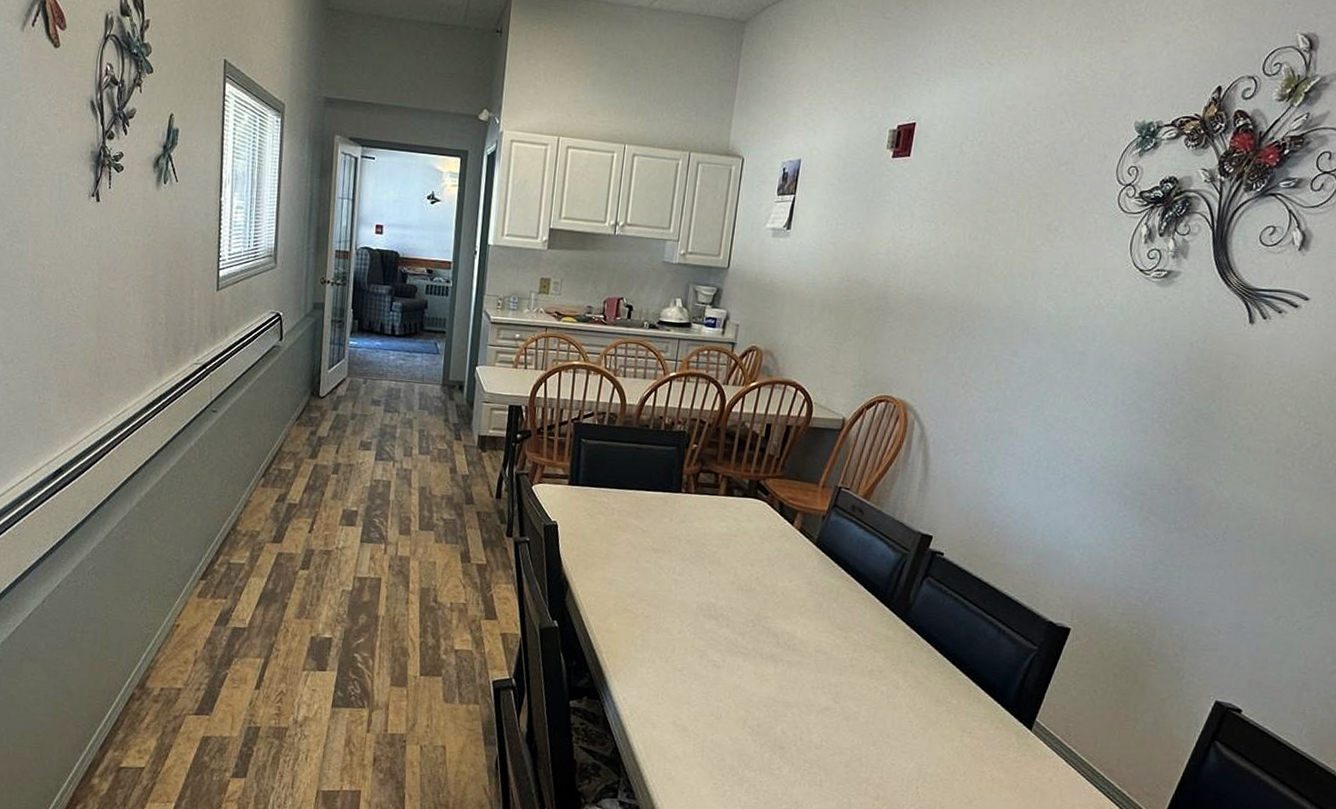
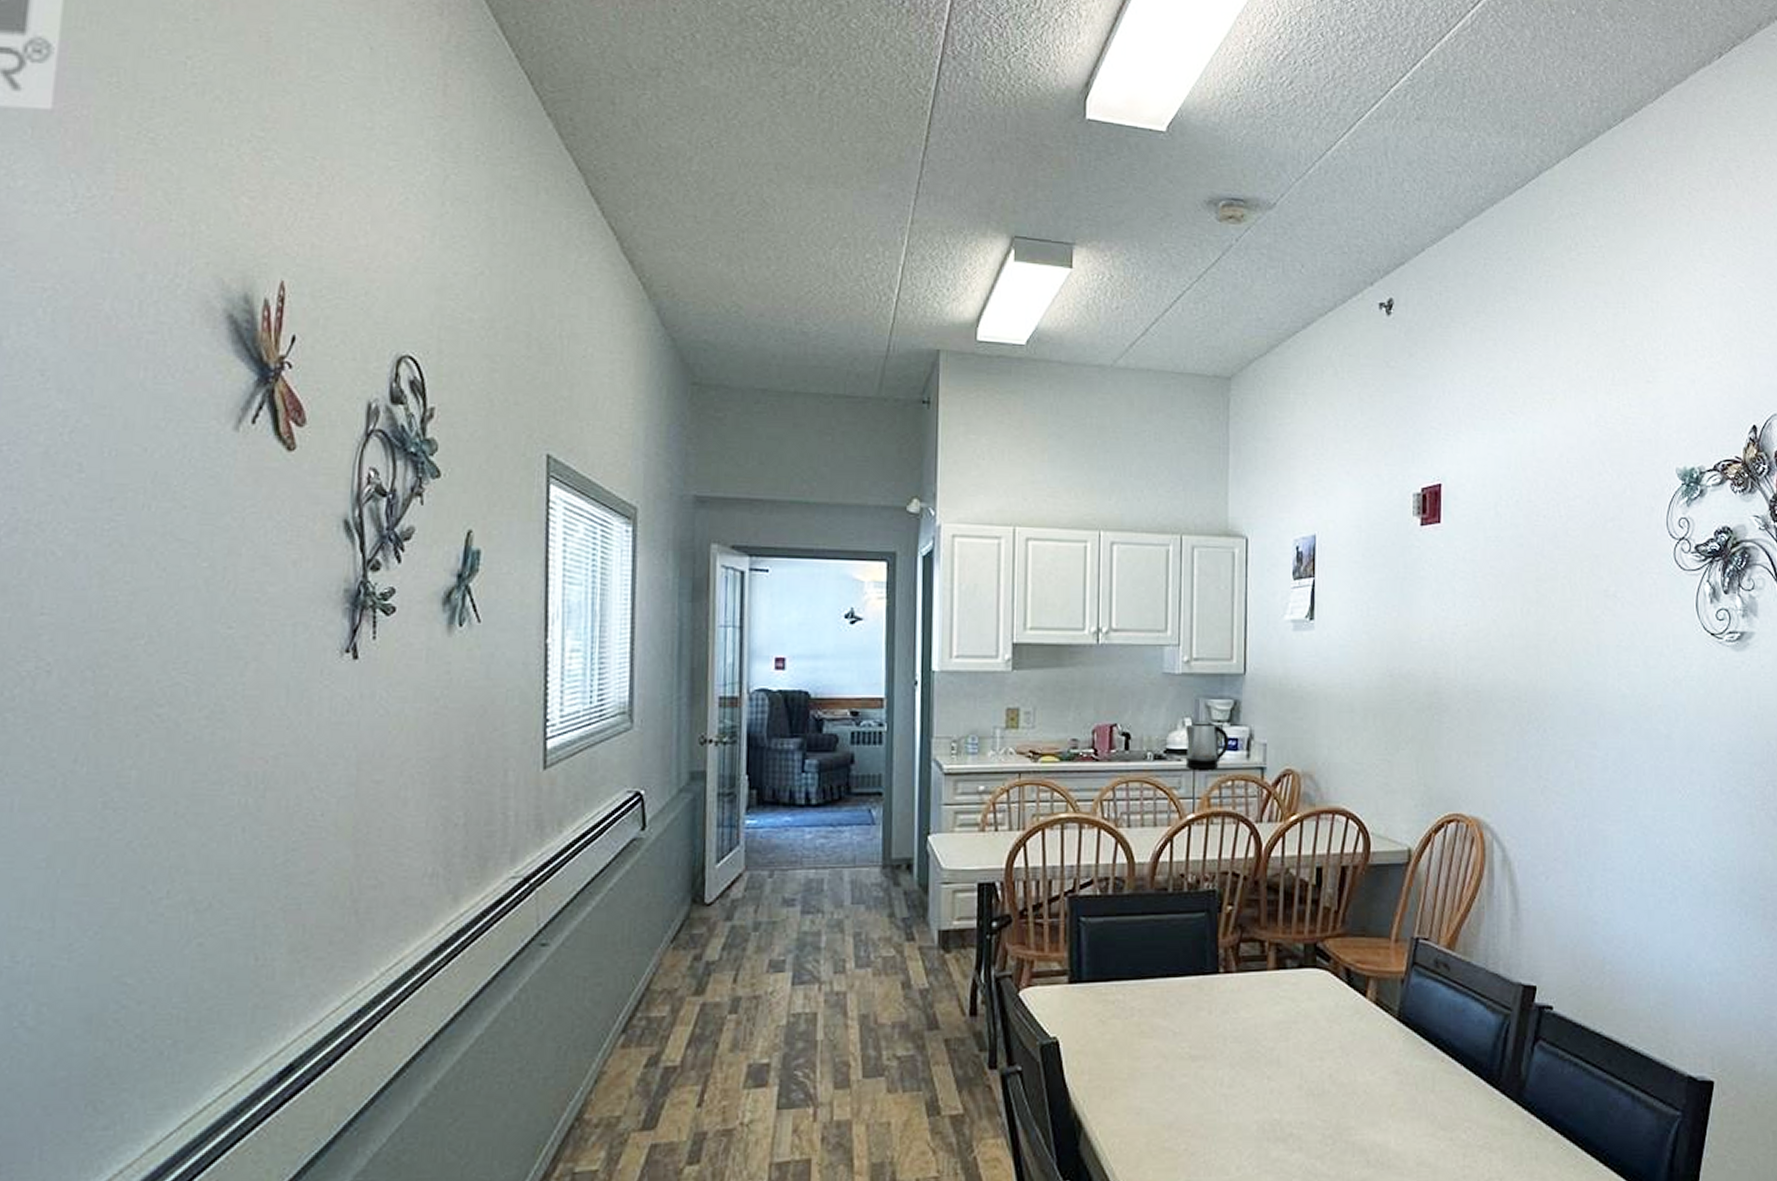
kettle: none [673,301,710,341] -> present [1185,721,1229,770]

